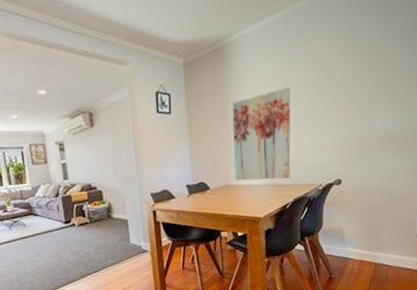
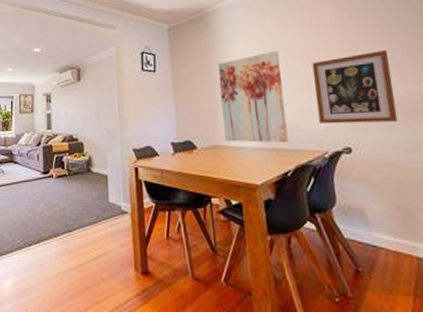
wall art: none [318,83,387,159] -> present [312,49,398,124]

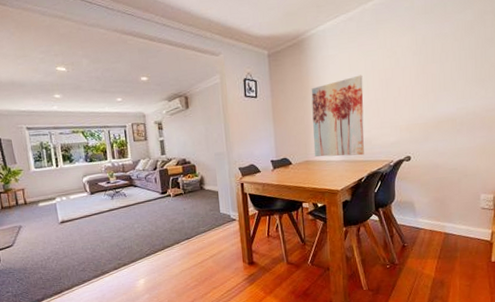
wall art: present [312,49,398,124] -> none [388,72,448,138]

